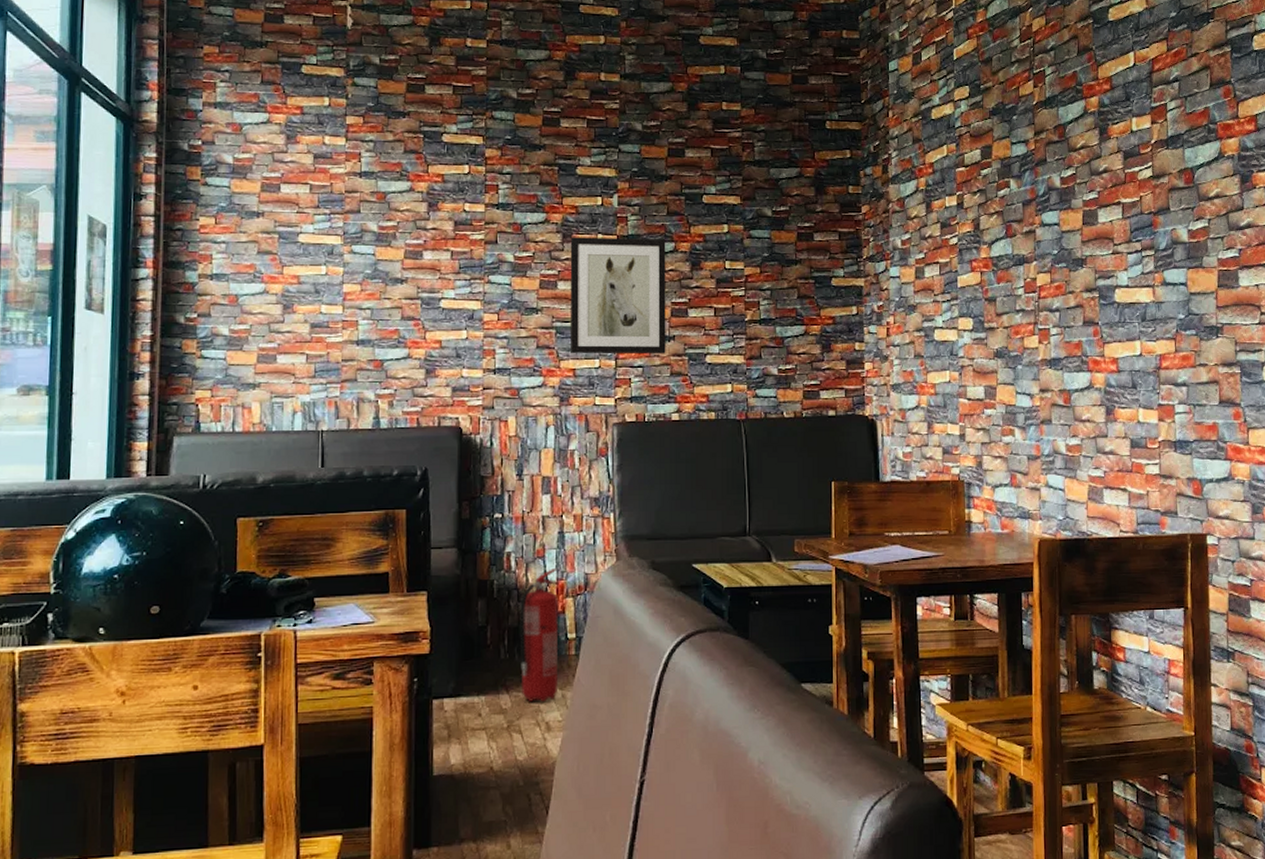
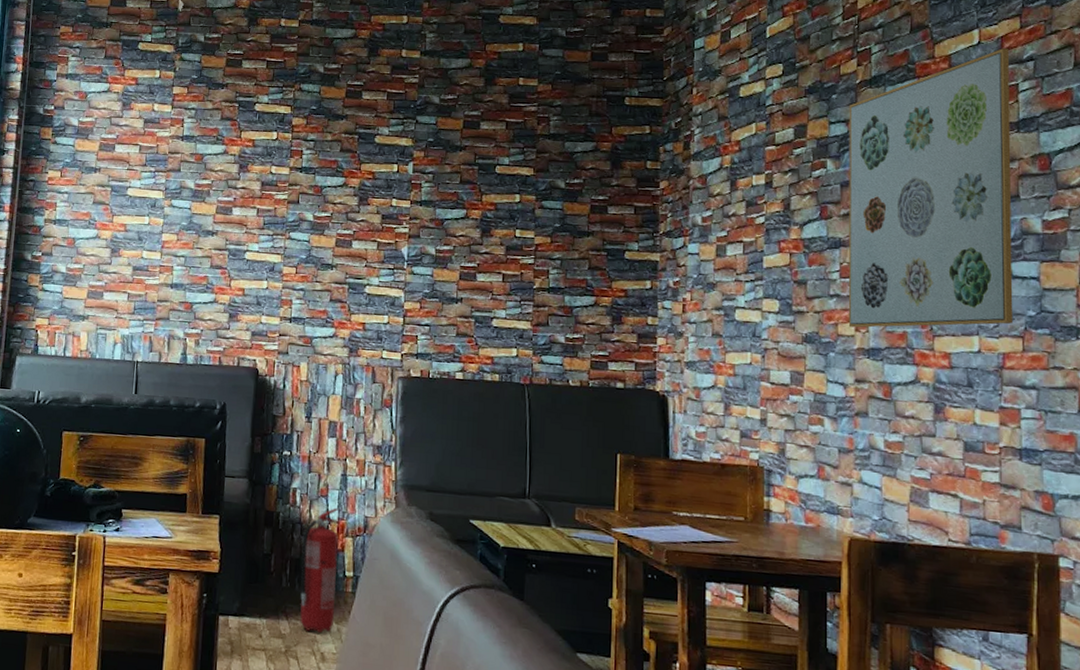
wall art: present [570,237,666,354] -> none [361,200,458,315]
wall art: none [1027,70,1167,340] -> present [848,48,1014,328]

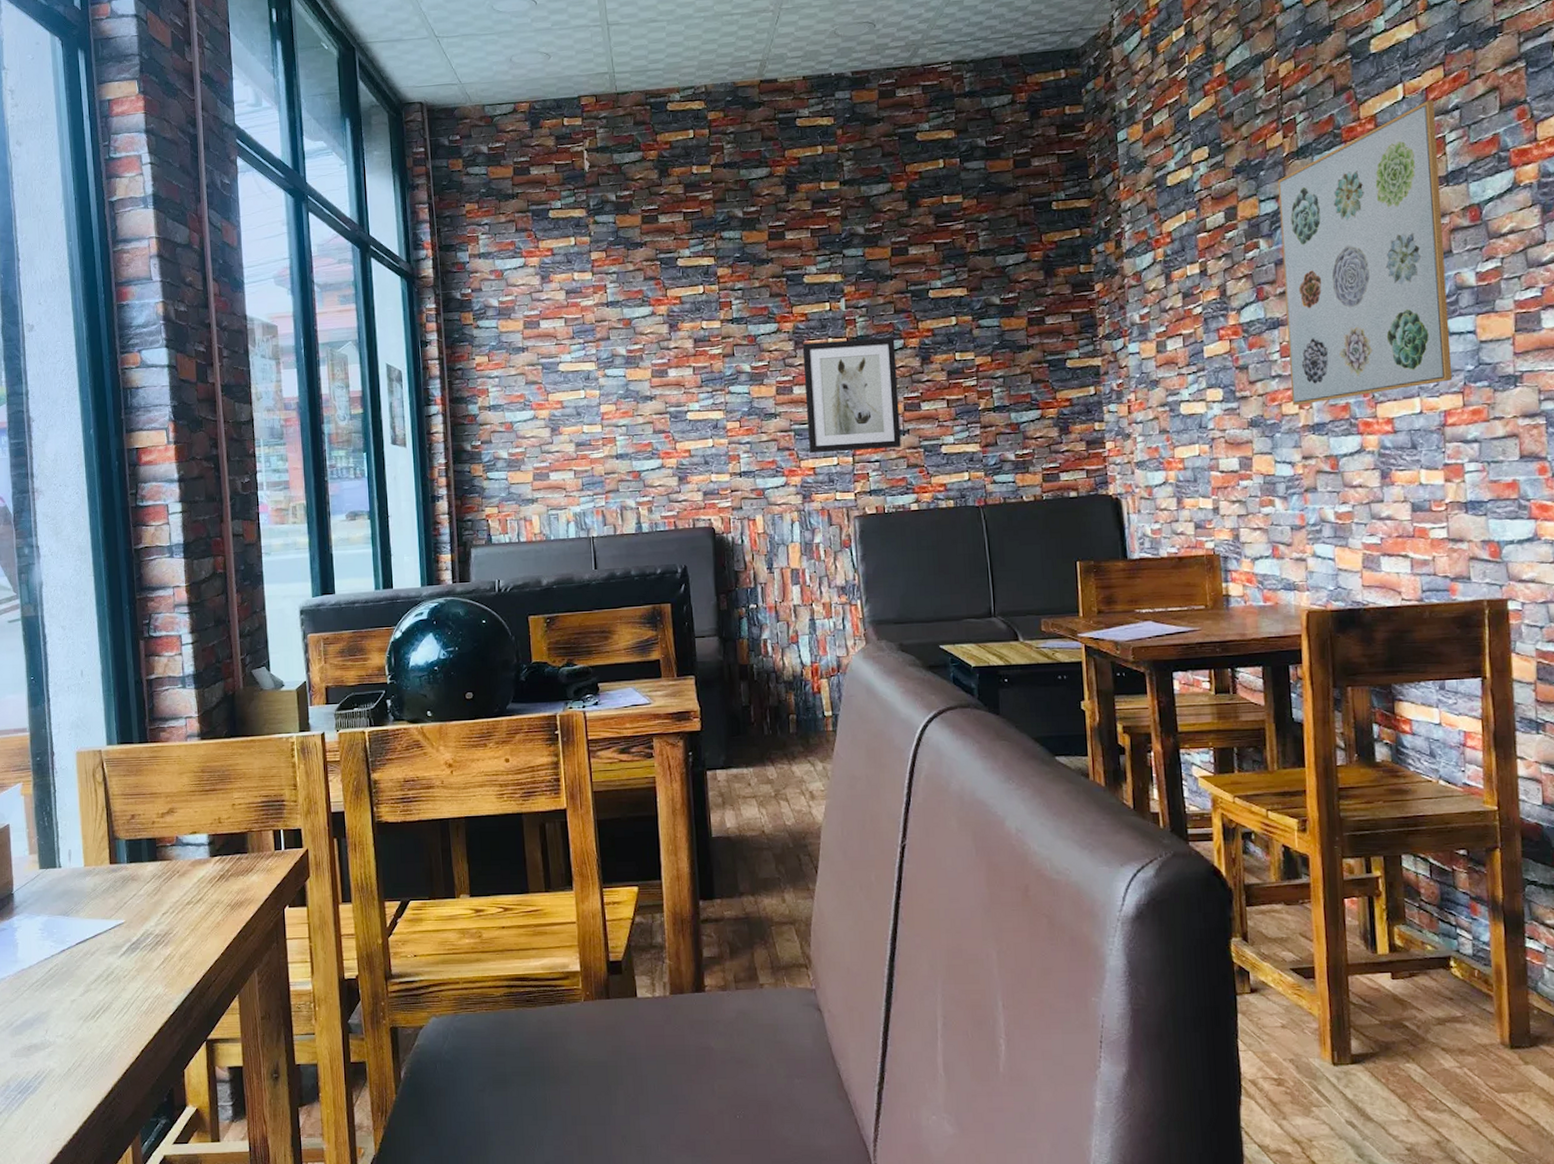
fire extinguisher: present [300,507,340,634] -> none [779,651,818,774]
wall art: none [361,200,458,315] -> present [802,337,901,453]

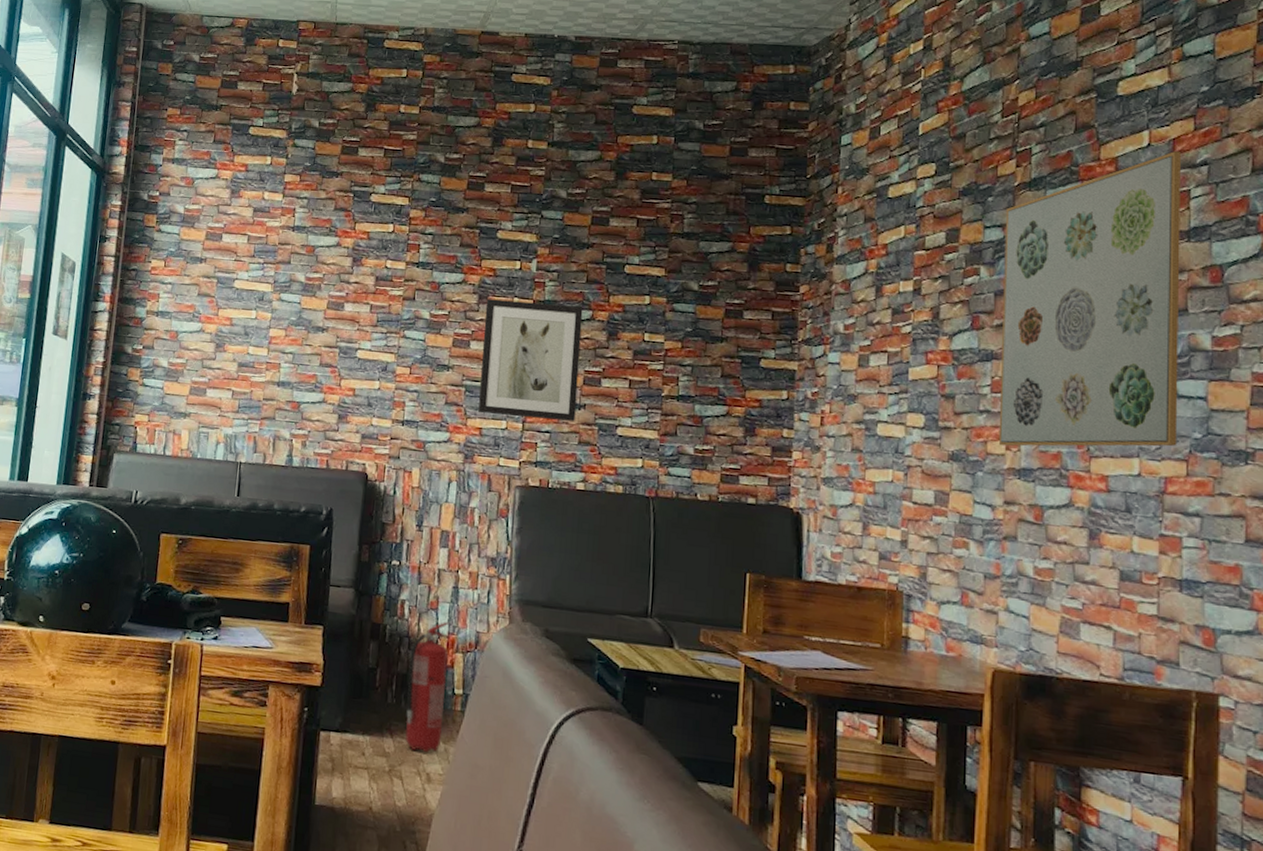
fire extinguisher: none [779,651,818,774] -> present [405,621,450,753]

